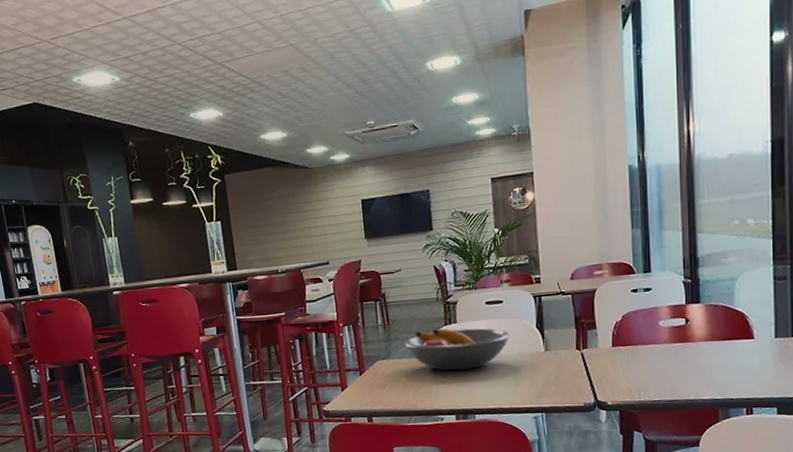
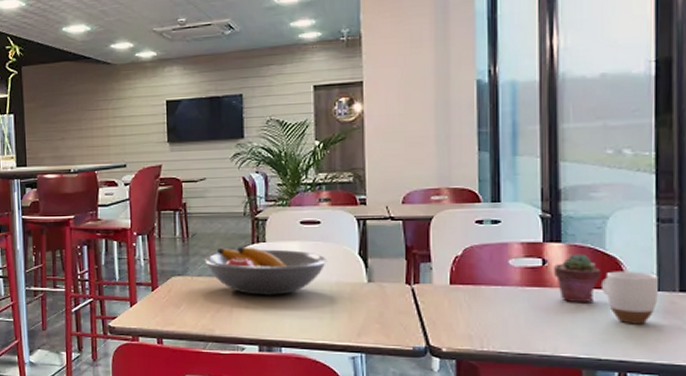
potted succulent: none [695,311,731,354] -> present [554,254,600,303]
mug: none [731,322,775,368] -> present [600,271,658,324]

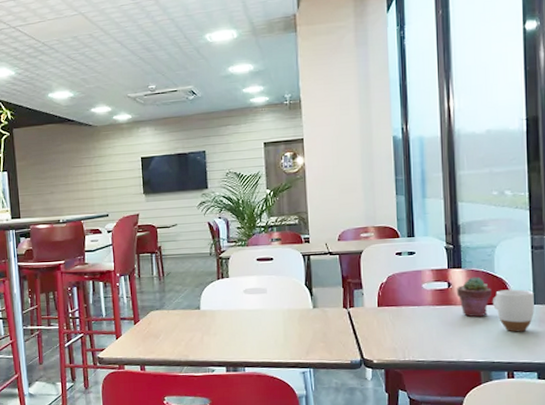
fruit bowl: present [204,247,328,295] -> none [178,282,280,324]

